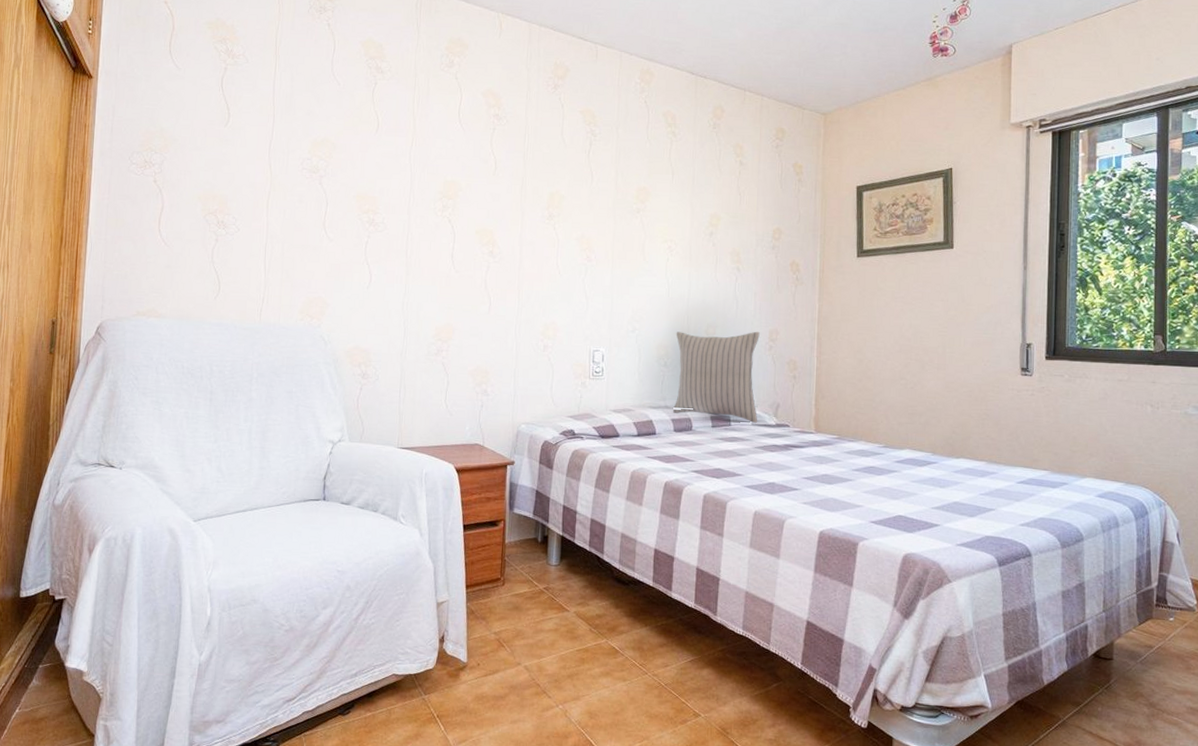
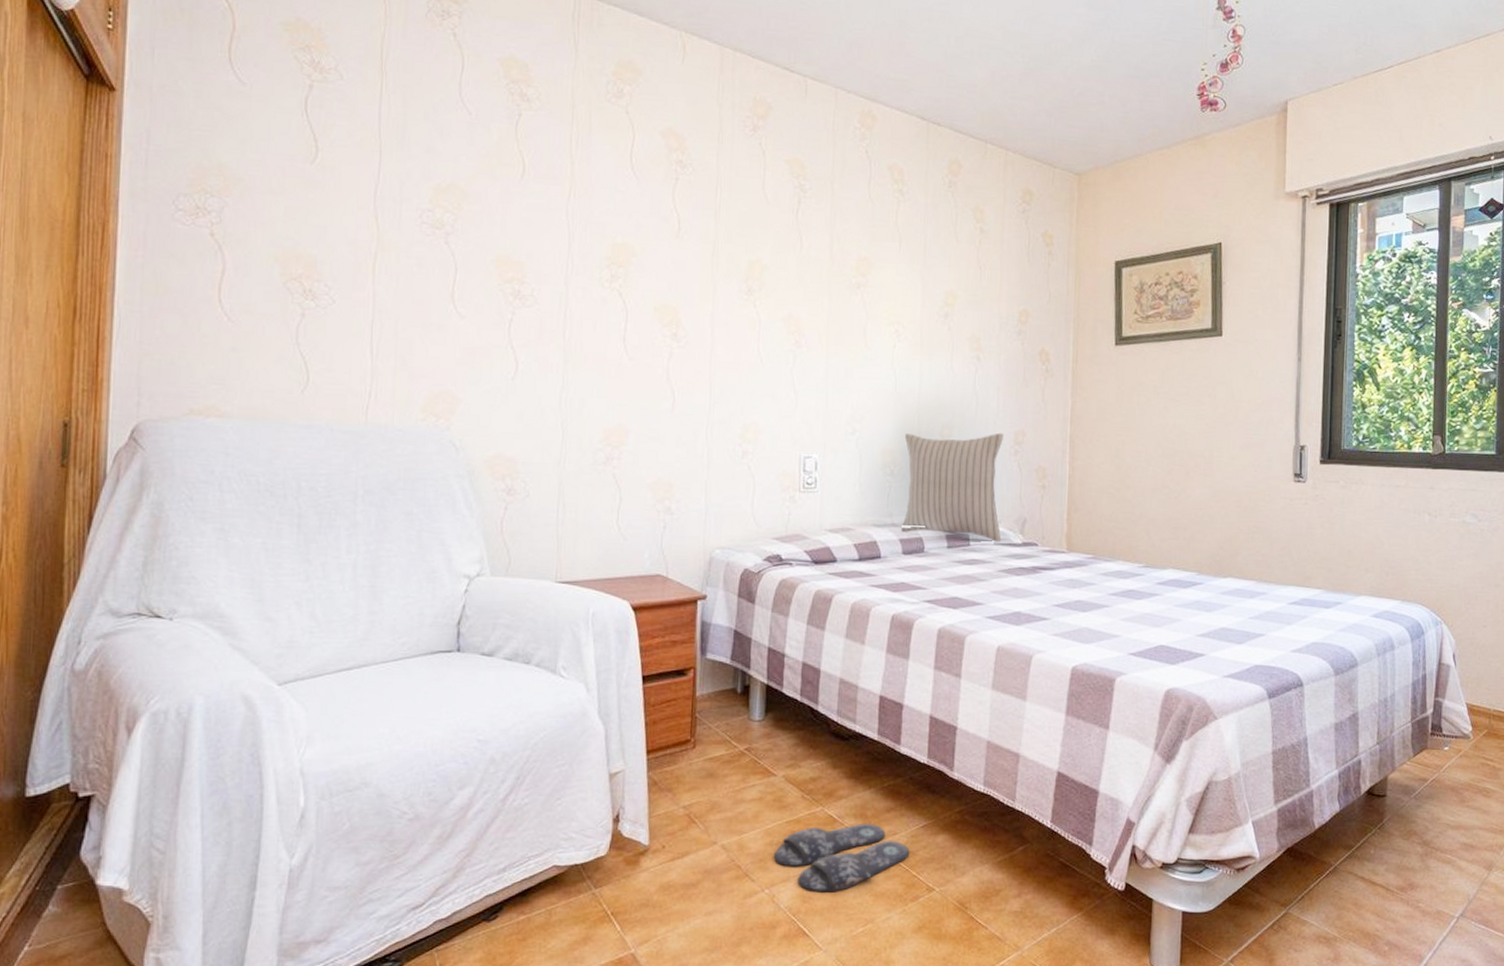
slippers: none [567,655,680,712] -> present [774,824,910,893]

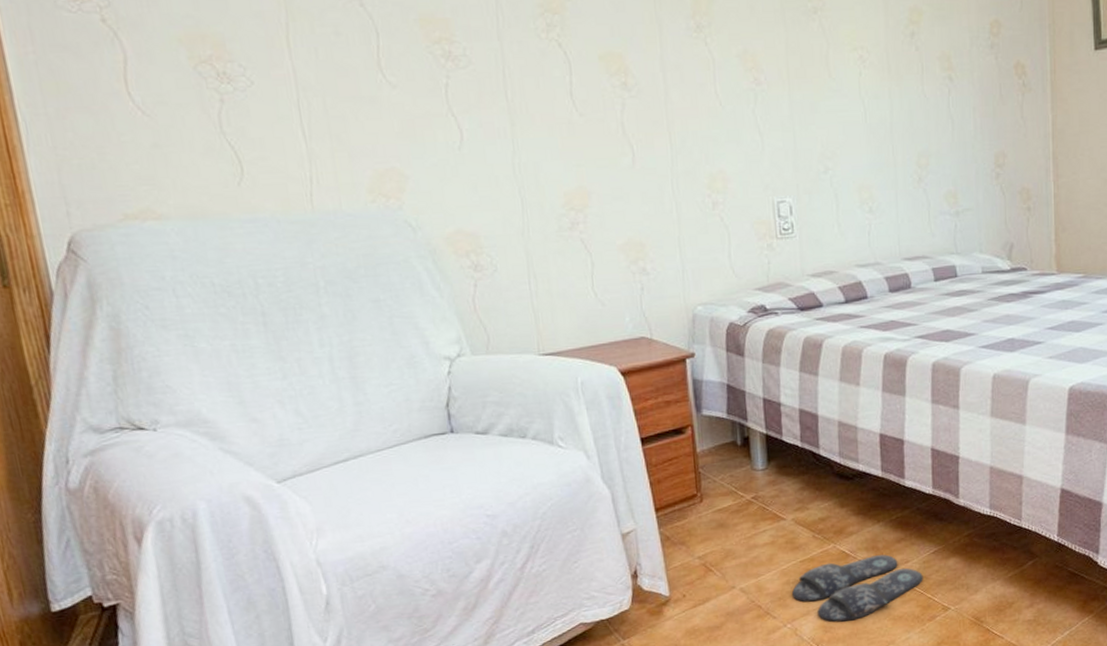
pillow: present [900,432,1004,542] -> none [880,156,989,271]

